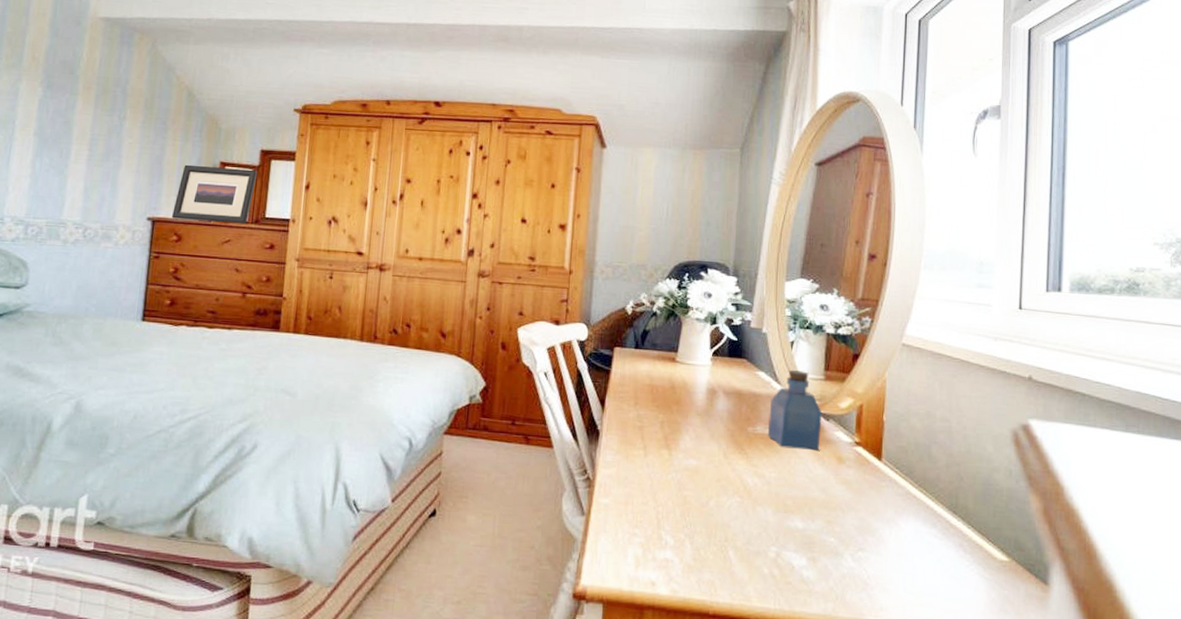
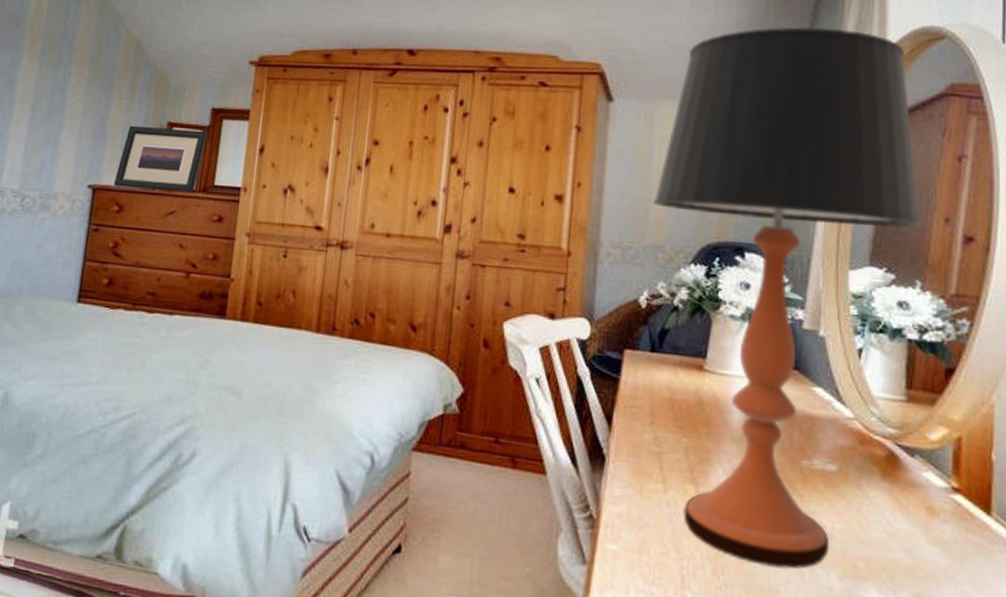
table lamp: none [638,90,840,510] -> present [653,27,923,570]
perfume bottle: present [767,370,822,450] -> none [828,386,905,496]

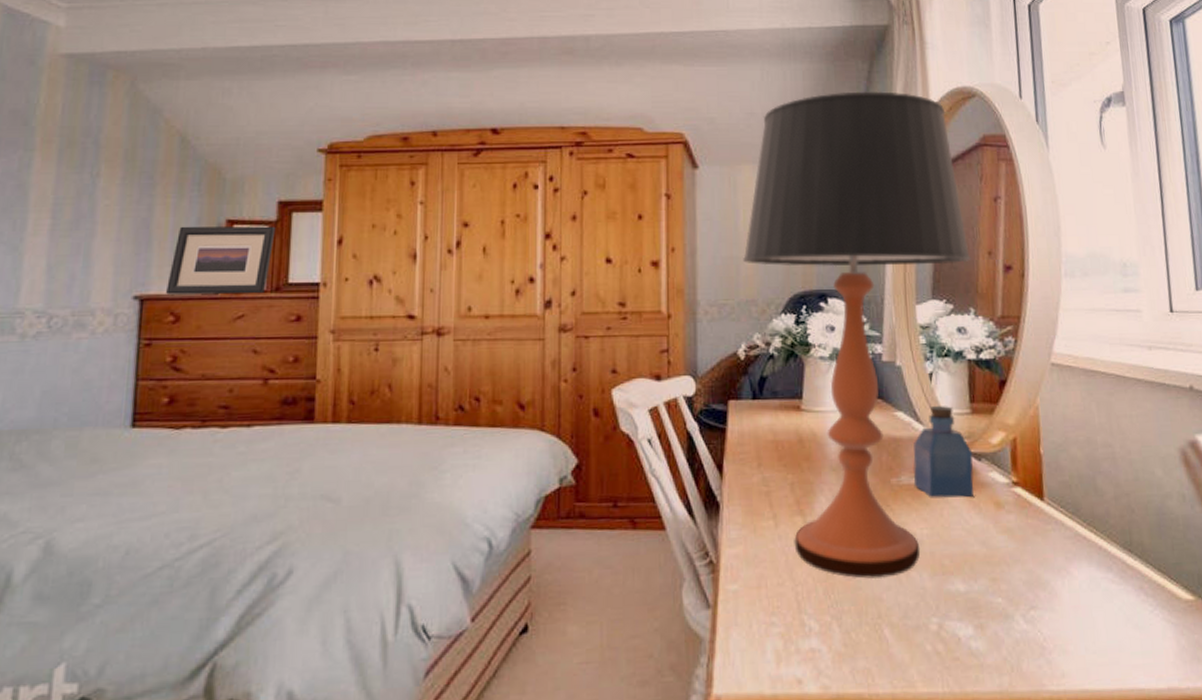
perfume bottle: none [828,386,905,496] -> present [913,406,974,498]

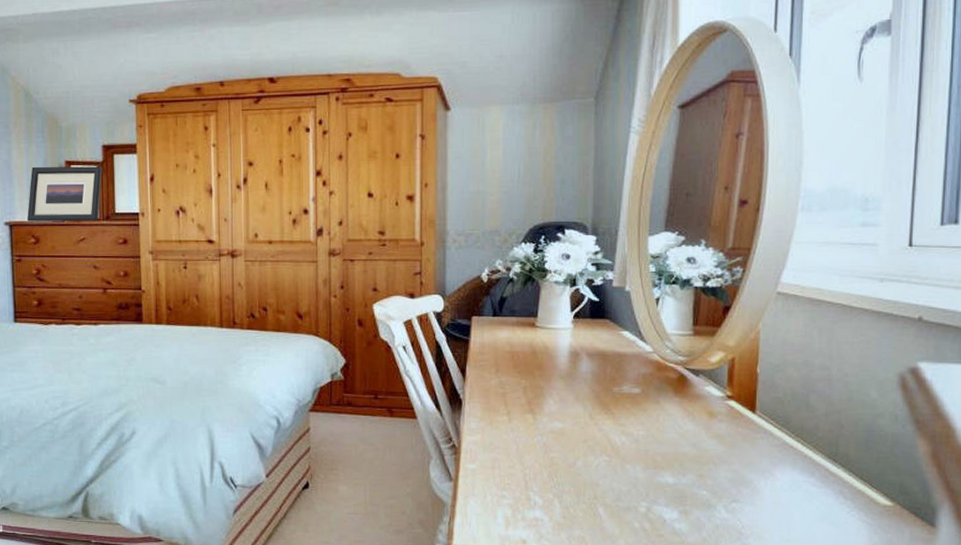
table lamp: present [743,91,971,580] -> none [489,30,707,469]
perfume bottle: present [913,406,974,498] -> none [634,328,692,406]

